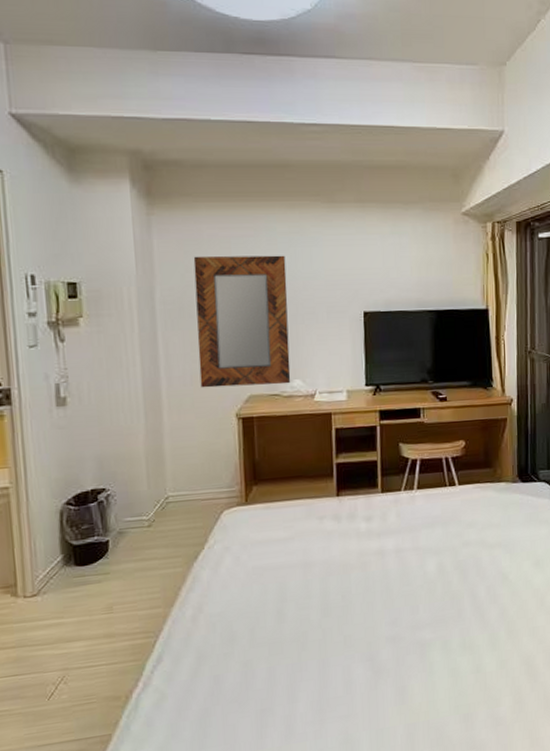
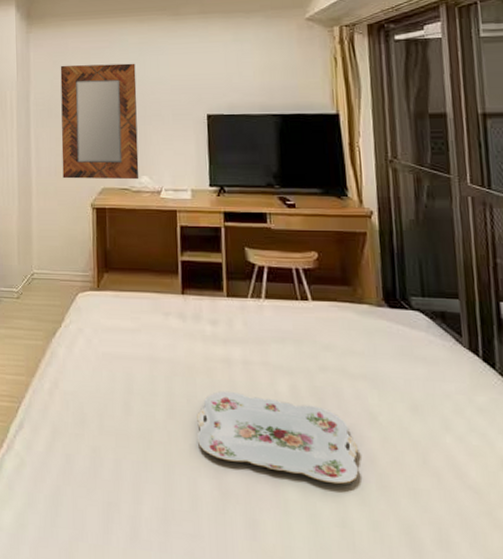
serving tray: none [351,577,492,643] -> present [197,390,359,485]

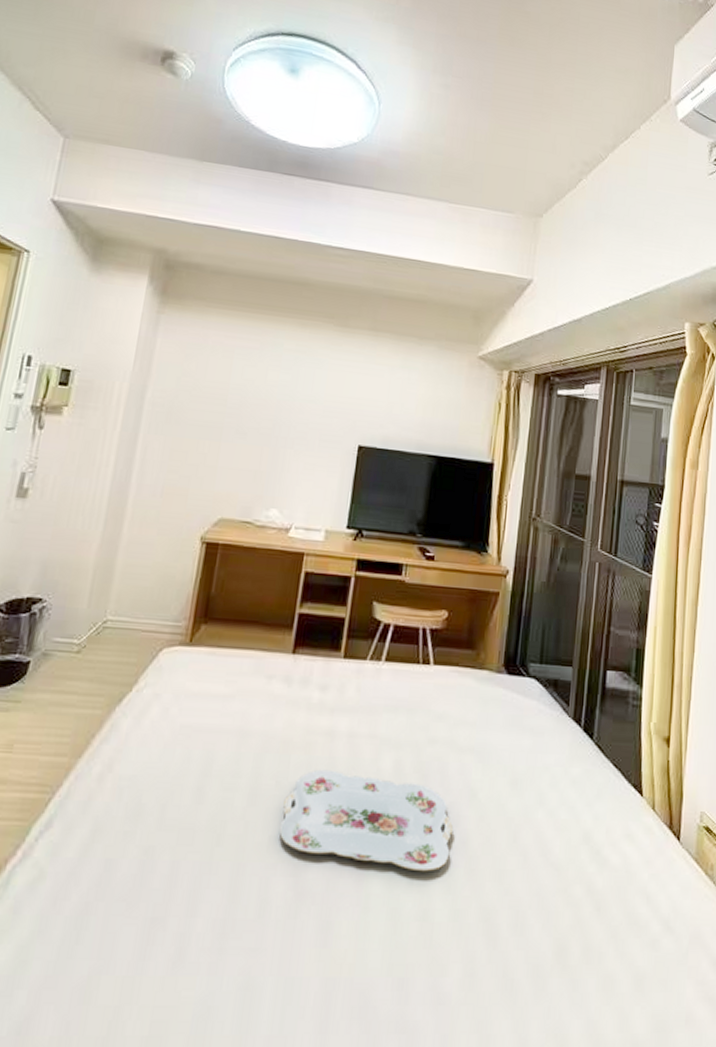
home mirror: present [60,63,139,180] -> none [170,360,287,513]

